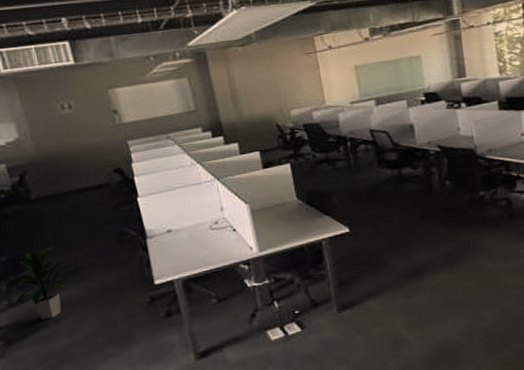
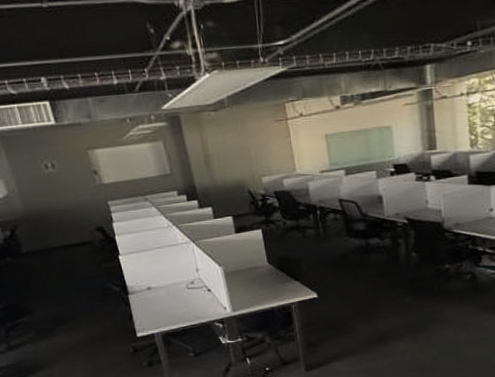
indoor plant: present [11,246,77,320] -> none [9,297,68,363]

